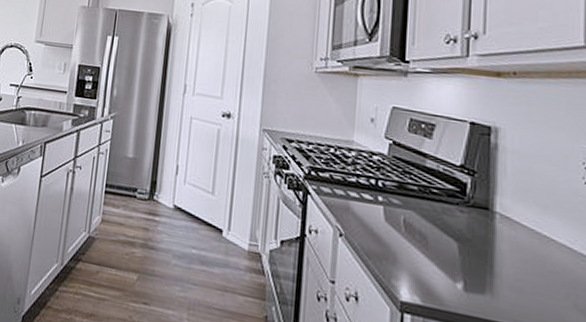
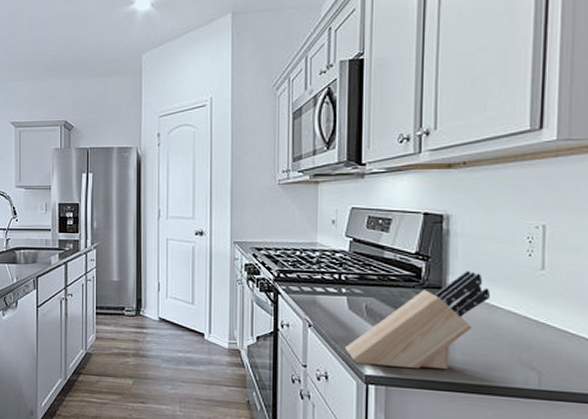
knife block: none [378,192,542,306] -> present [344,271,490,370]

